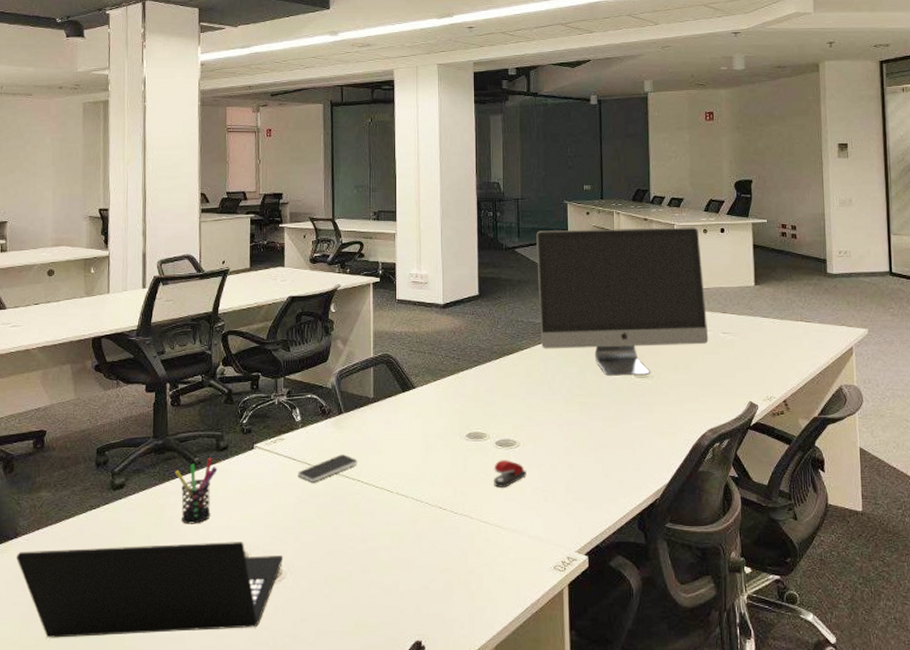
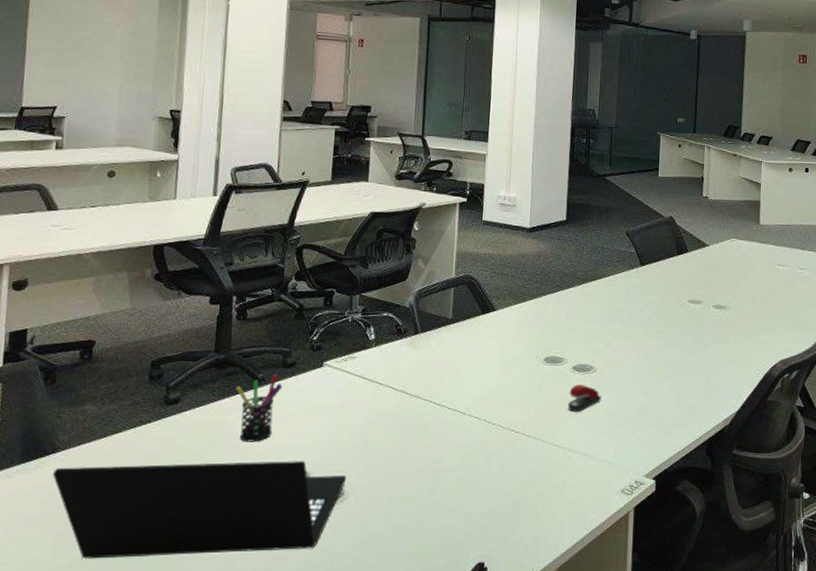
smartphone: present [298,454,358,483] -> none [368,374,432,403]
monitor: present [536,227,709,376] -> none [624,160,787,306]

